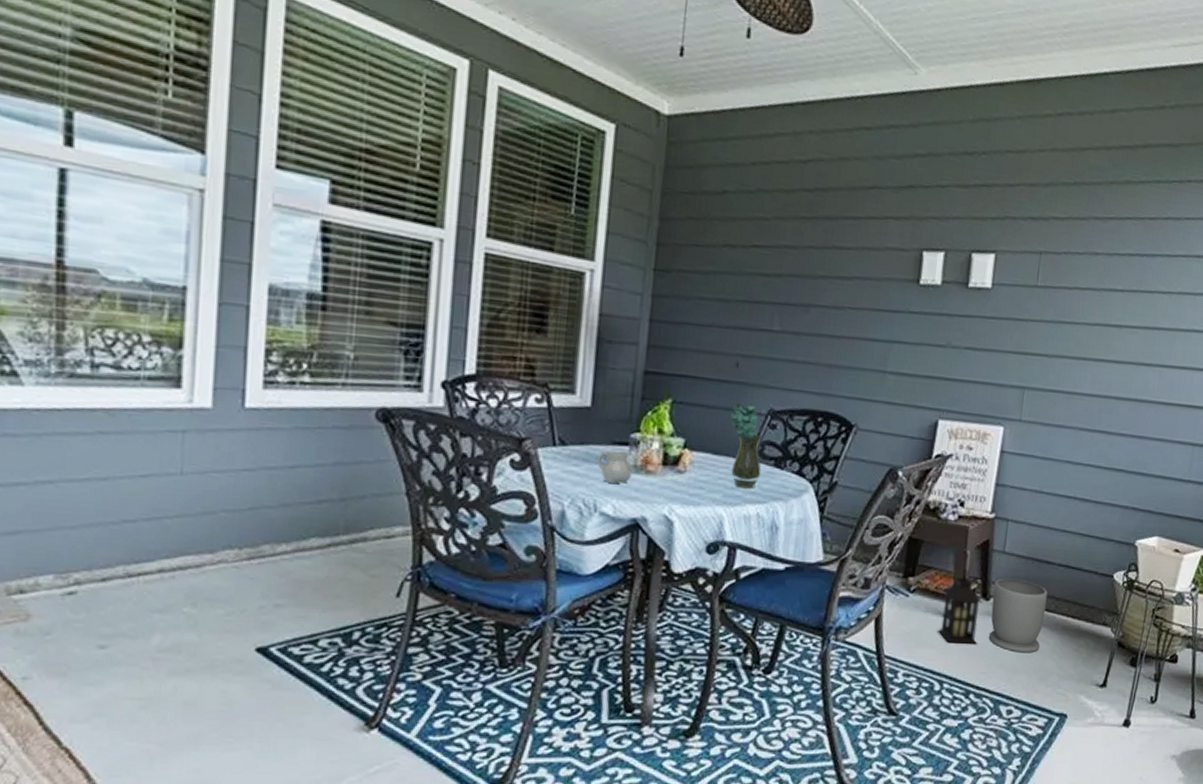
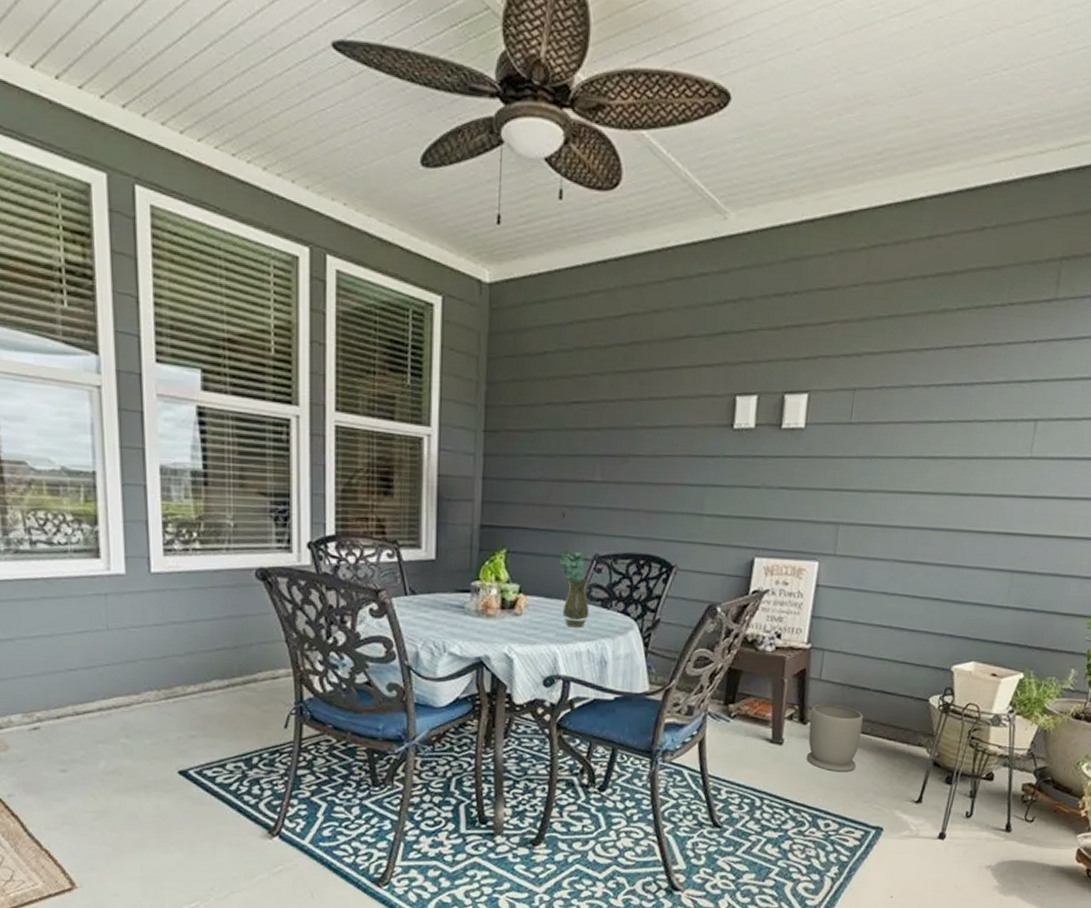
cream pitcher: present [598,451,632,484] -> none [444,598,475,628]
lantern: present [938,569,983,644] -> none [758,696,801,764]

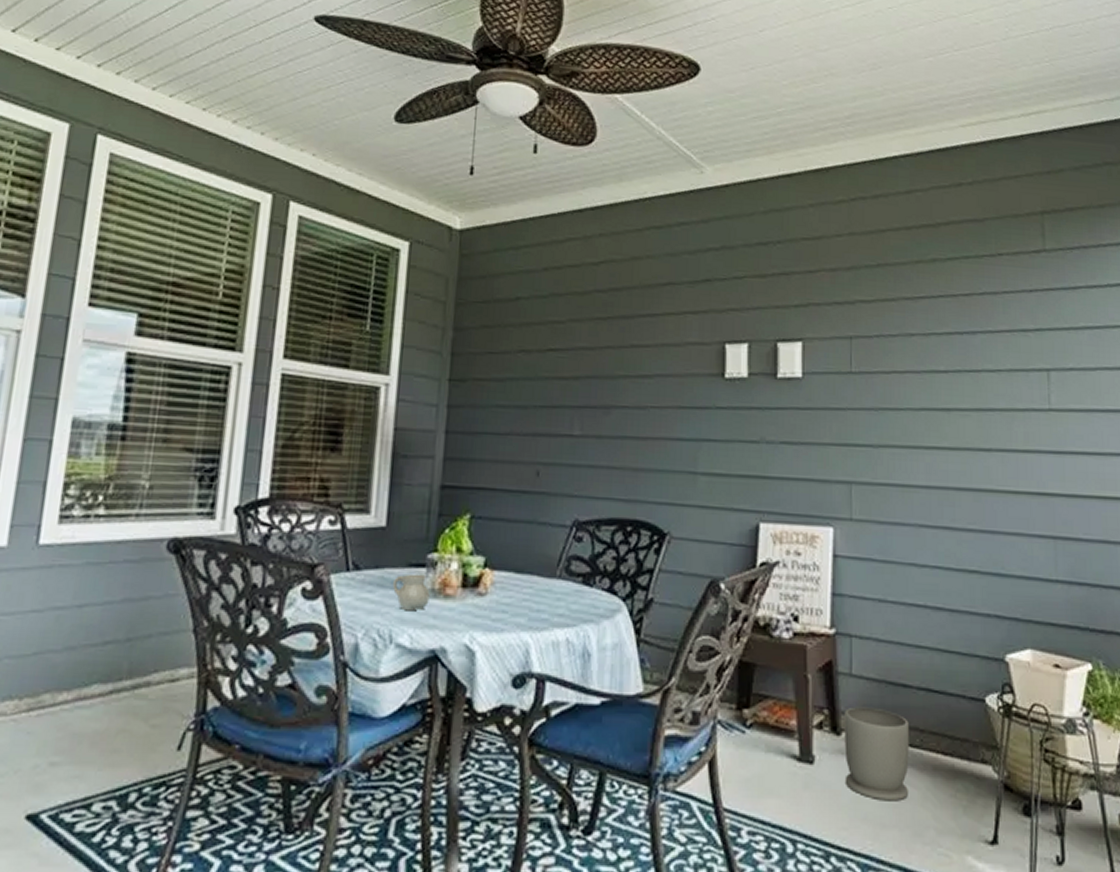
cream pitcher: none [444,598,475,628] -> present [393,574,430,611]
vase: present [560,546,590,629] -> none [533,510,569,612]

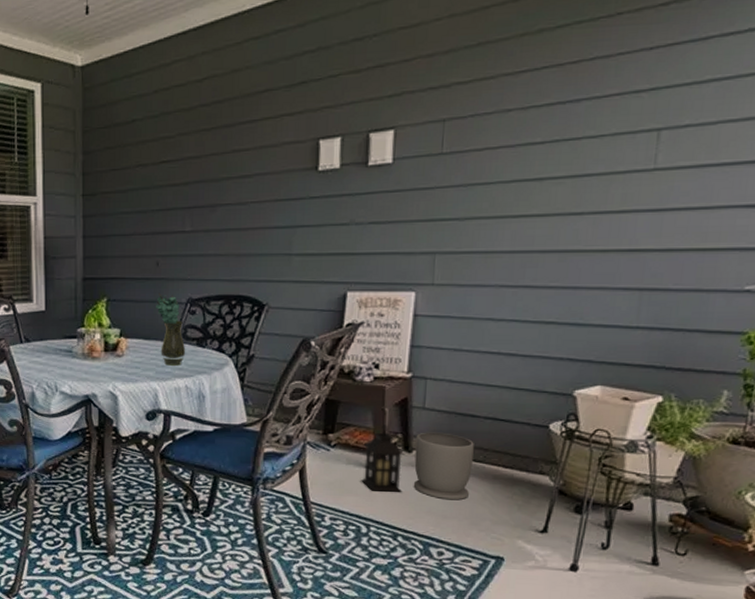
cream pitcher: present [393,574,430,611] -> none [55,343,81,369]
vase: none [533,510,569,612] -> present [156,292,186,367]
lantern: none [784,696,833,791] -> present [361,425,405,492]

